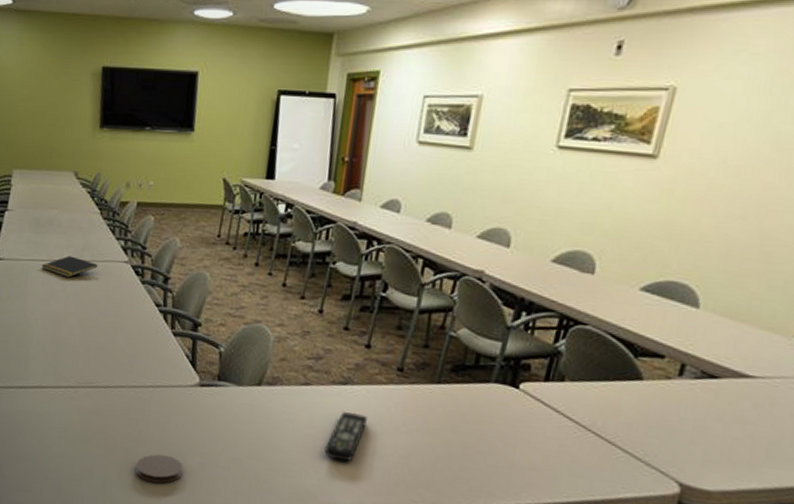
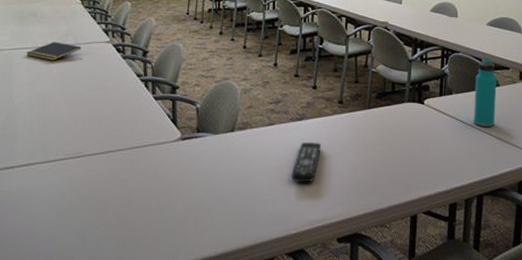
coaster: present [135,454,183,484] -> none [127,207,172,235]
water bottle: none [590,336,642,434] -> present [473,57,497,127]

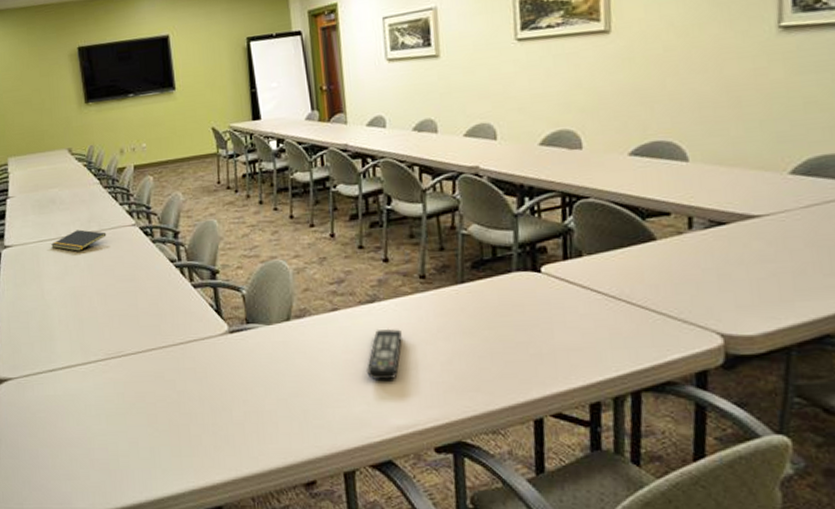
water bottle: present [473,57,497,127] -> none [616,201,653,298]

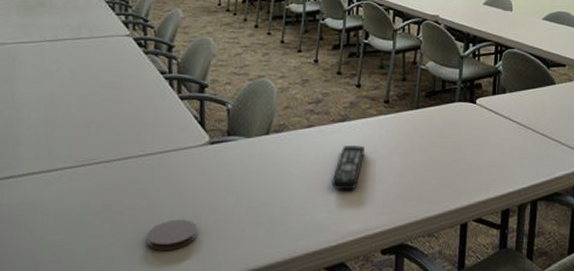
notepad: present [51,229,107,251] -> none [32,35,97,56]
coaster: none [180,410,230,442] -> present [146,219,198,250]

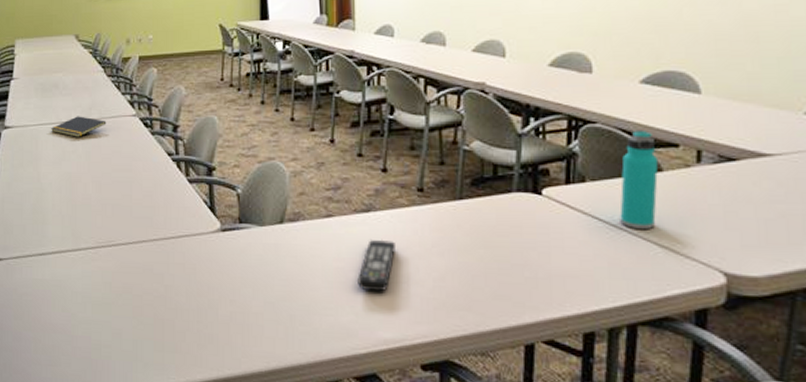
notepad: none [32,35,97,56] -> present [51,116,107,137]
coaster: present [146,219,198,250] -> none [165,307,215,339]
water bottle: none [528,54,553,127] -> present [620,129,659,229]

